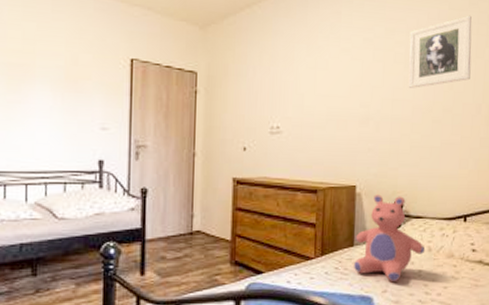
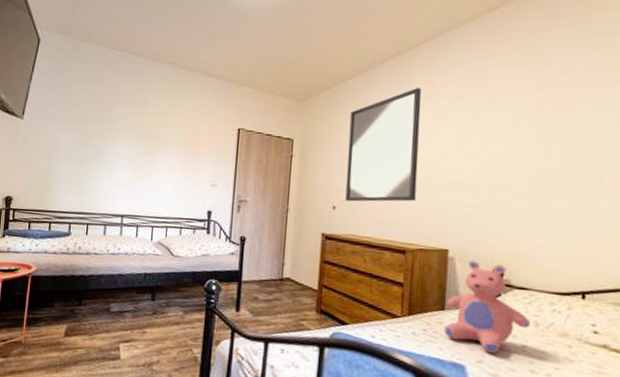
home mirror: none [256,17,328,142] -> present [345,88,422,202]
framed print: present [408,15,472,88] -> none [511,79,592,155]

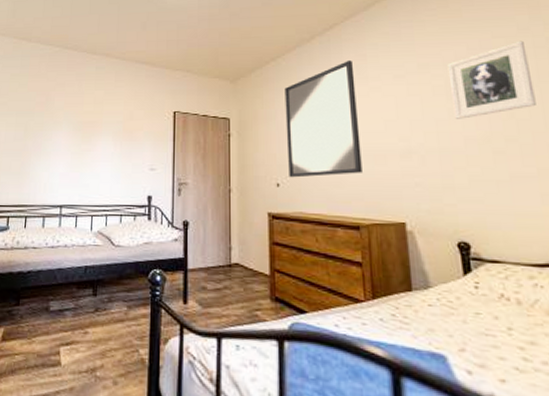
teddy bear: present [444,260,530,353] -> none [413,233,511,339]
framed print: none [511,79,592,155] -> present [447,40,536,119]

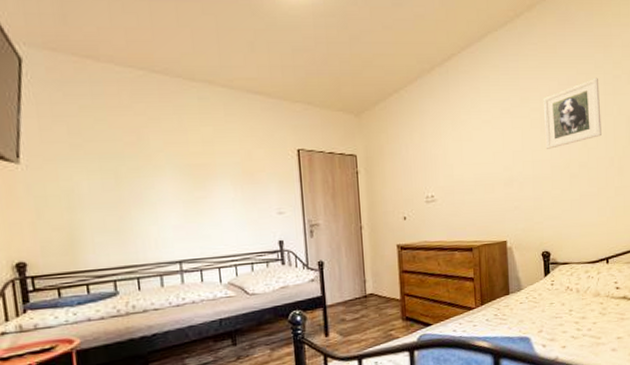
home mirror: present [284,61,362,178] -> none [408,94,475,211]

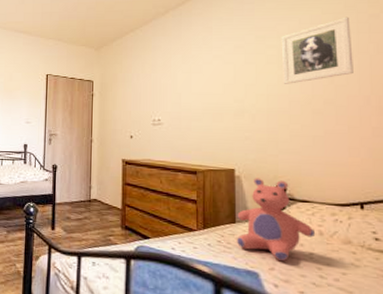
teddy bear: none [510,246,573,322] -> present [237,178,315,261]

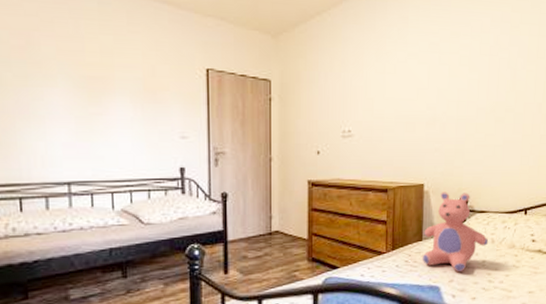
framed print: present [281,17,353,84] -> none [472,17,534,90]

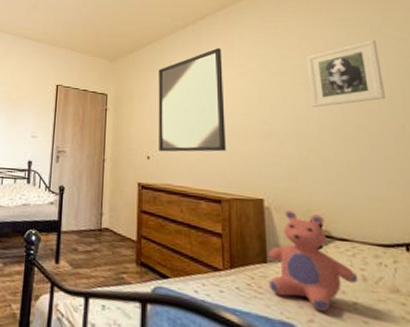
home mirror: none [328,22,396,145] -> present [158,48,226,152]
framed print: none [472,17,534,90] -> present [306,39,385,107]

